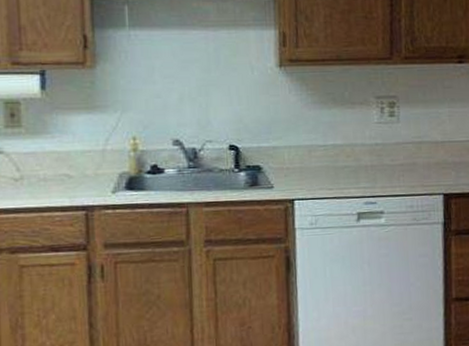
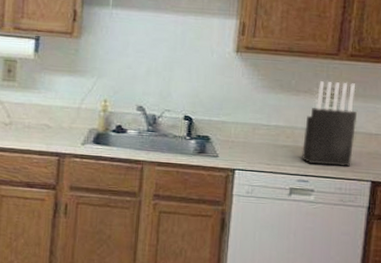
knife block: none [365,88,421,183] -> present [301,81,357,167]

